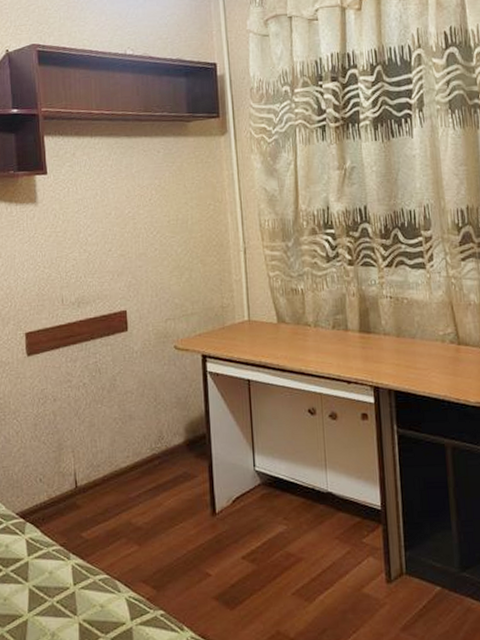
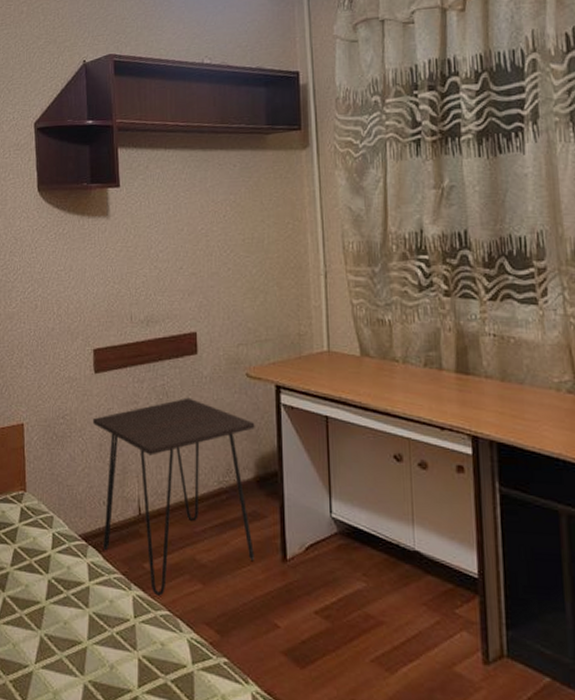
desk: none [26,372,186,562] -> present [92,397,255,596]

